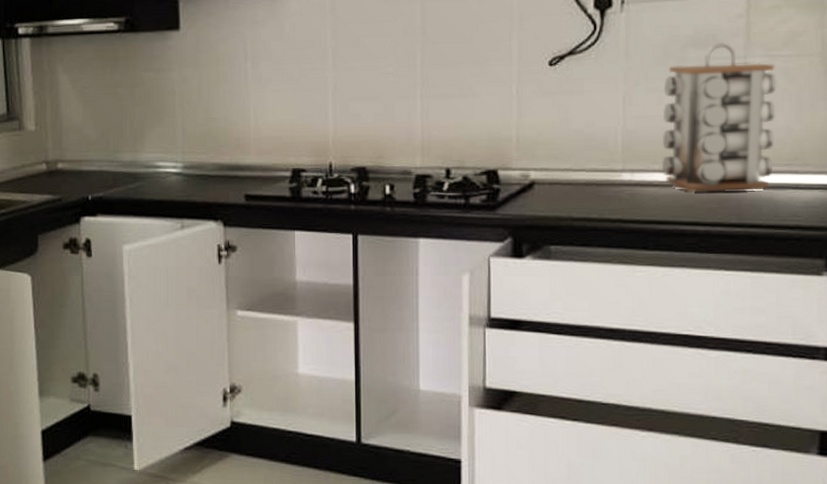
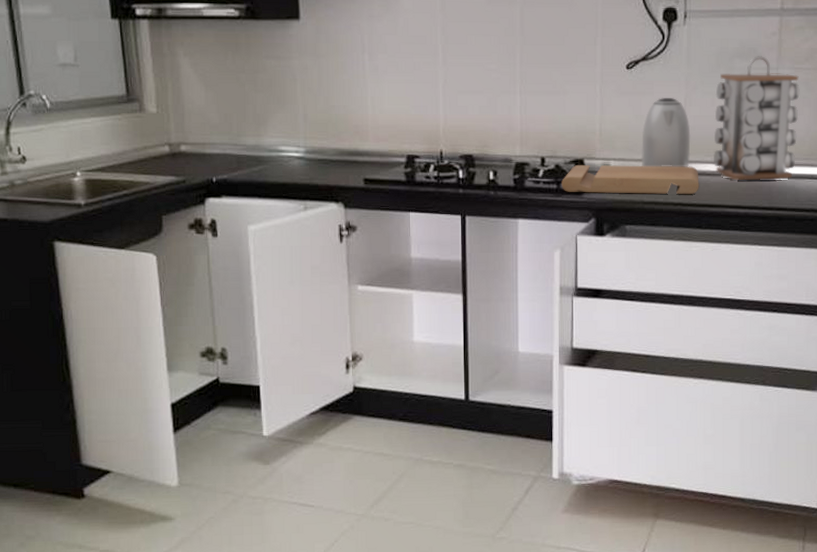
cutting board: none [471,175,644,210] -> present [562,165,699,195]
kettle: none [569,97,632,178] -> present [642,98,691,167]

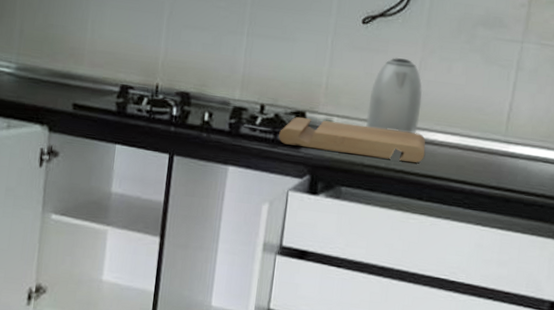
spice rack: present [713,56,800,181] -> none [442,26,544,160]

